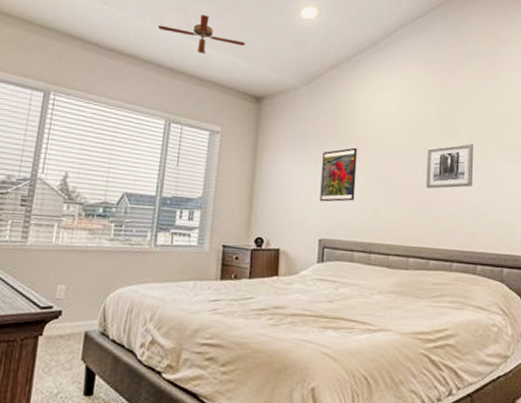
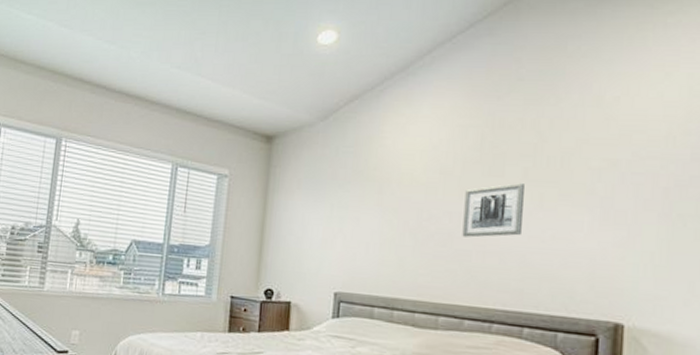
ceiling fan: present [157,15,246,54] -> none [164,48,256,92]
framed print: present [320,147,358,202] -> none [336,190,381,252]

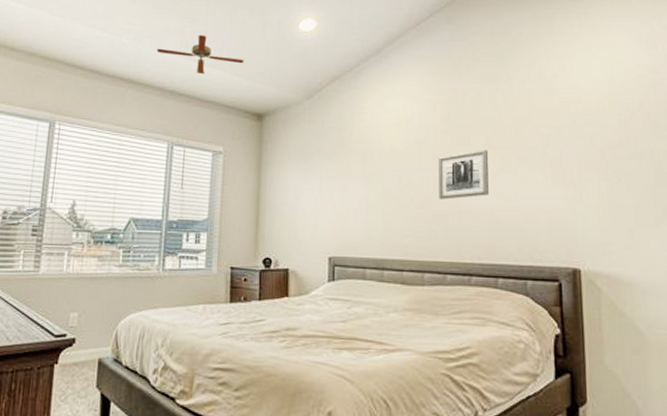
ceiling fan: none [164,48,256,92] -> present [156,35,244,75]

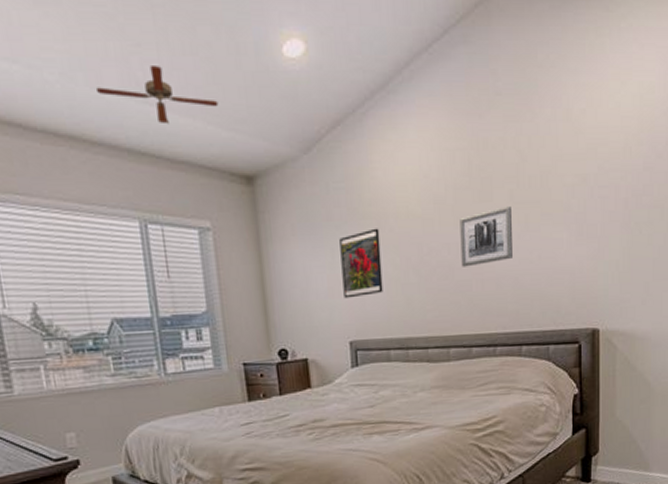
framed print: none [327,160,365,219] -> present [339,228,383,299]

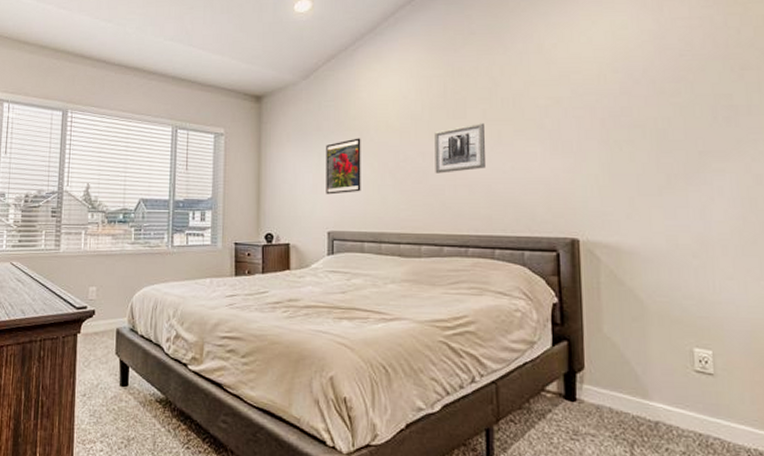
ceiling fan: present [95,66,219,125] -> none [158,21,242,60]

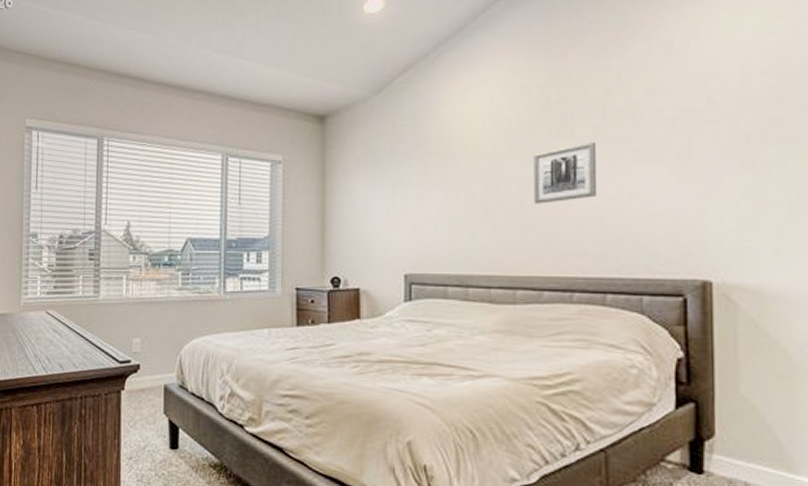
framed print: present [326,138,361,195] -> none [402,163,444,231]

